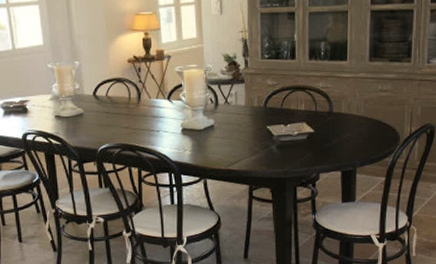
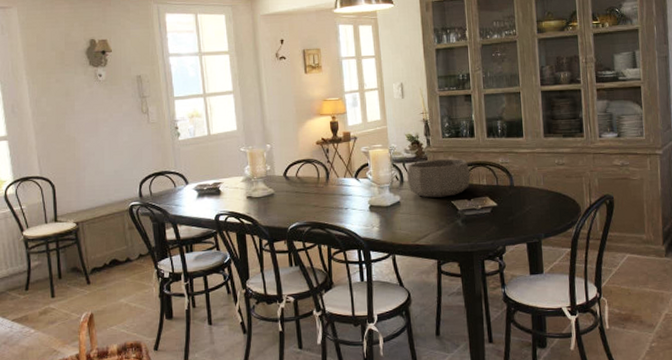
decorative bowl: none [223,82,289,122] -> present [407,159,471,198]

